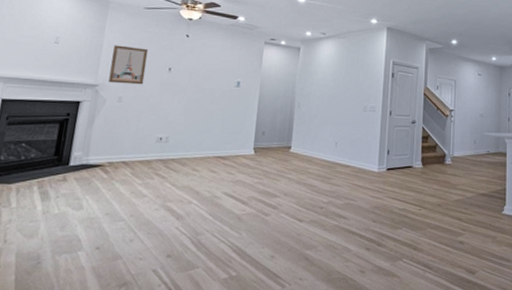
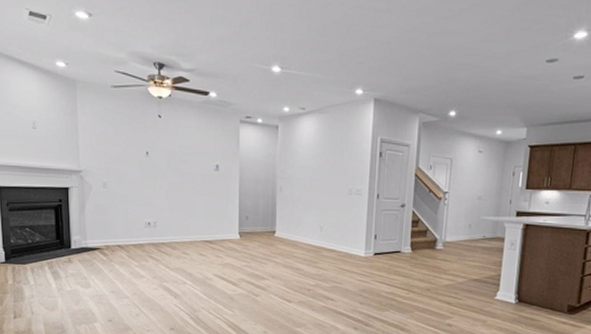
wall art: present [108,45,149,85] -> none [89,128,124,170]

